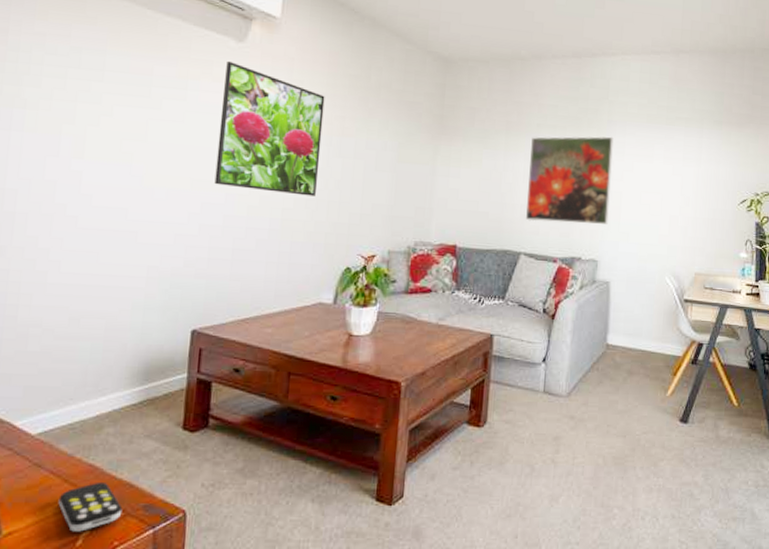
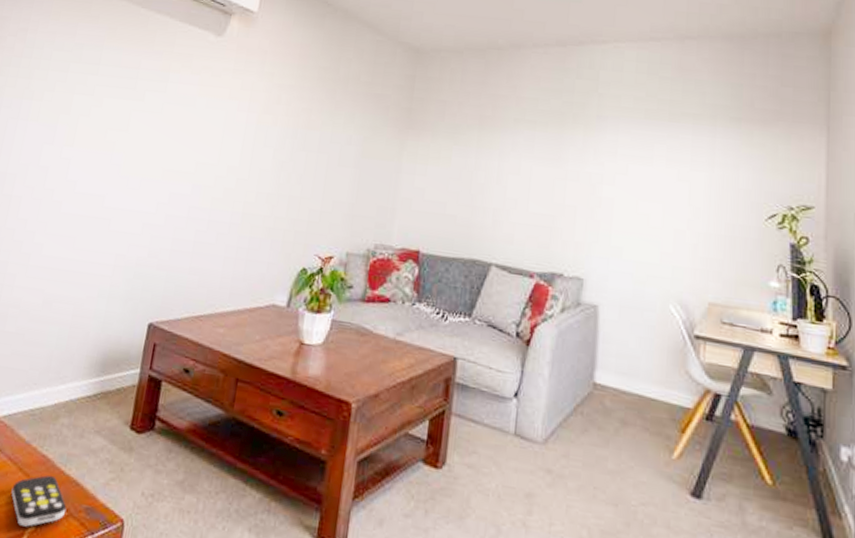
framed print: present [214,60,325,196] -> none [183,54,294,191]
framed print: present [525,136,614,224] -> none [498,133,604,236]

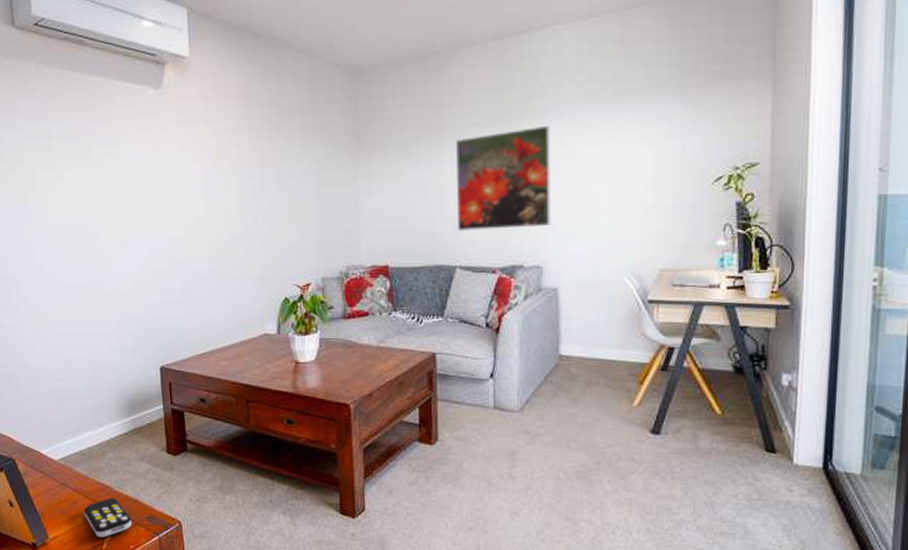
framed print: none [498,133,604,236] -> present [456,125,551,232]

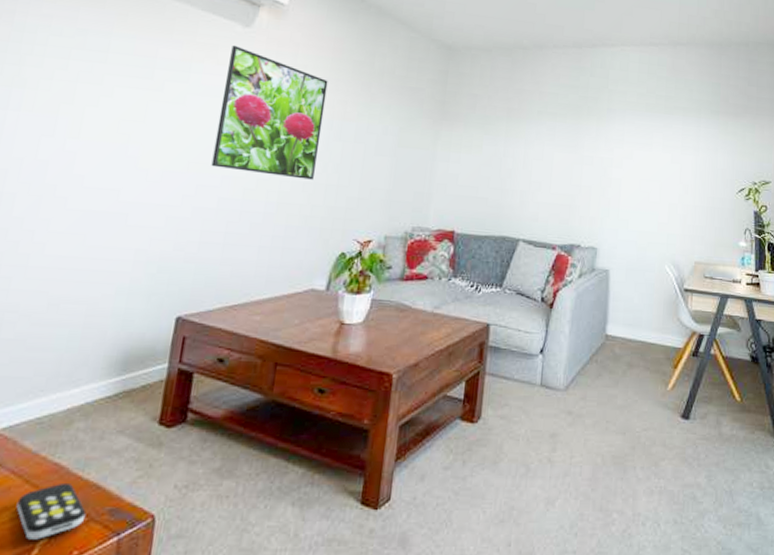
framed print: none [149,109,247,233] -> present [211,45,328,180]
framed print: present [456,125,551,232] -> none [524,124,613,211]

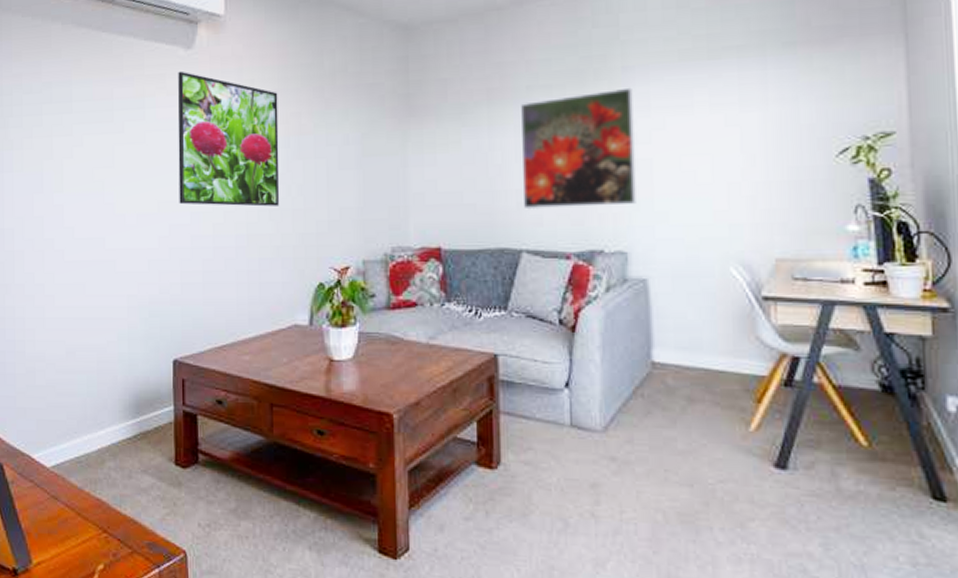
remote control: present [16,482,86,540] -> none [74,516,130,566]
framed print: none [524,124,613,211] -> present [521,87,636,210]

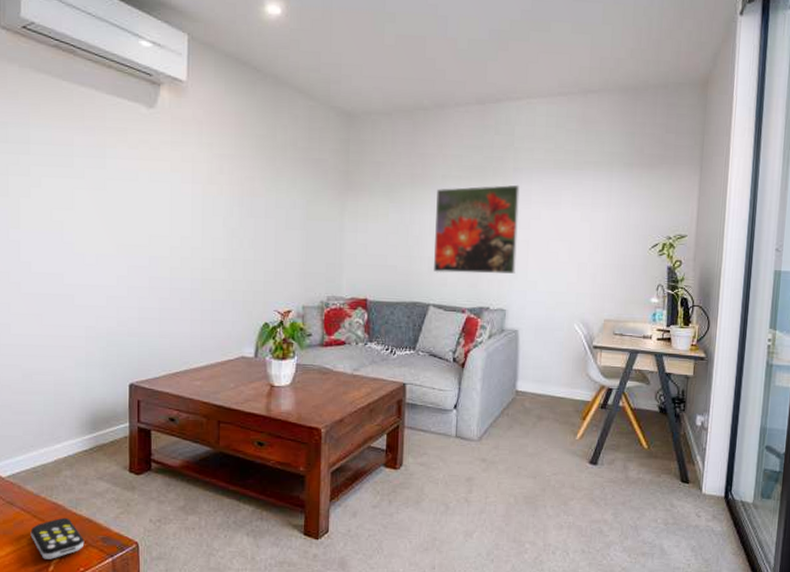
remote control: none [74,516,130,566] -> present [30,517,85,559]
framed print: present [177,71,280,207] -> none [138,127,234,256]

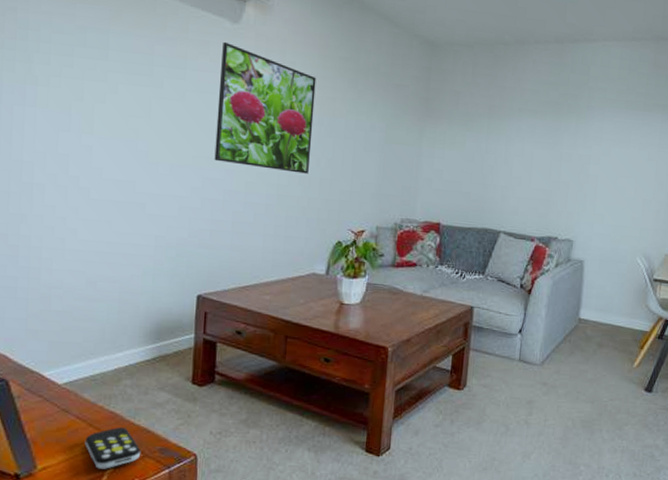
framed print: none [138,127,234,256] -> present [214,41,317,174]
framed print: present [433,184,520,274] -> none [505,121,592,206]

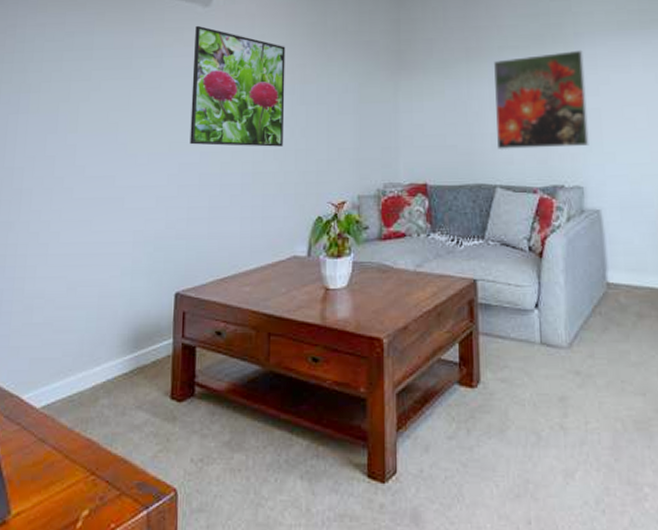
remote control: present [85,427,141,469] -> none [60,457,118,513]
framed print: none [505,121,592,206] -> present [494,50,589,151]

